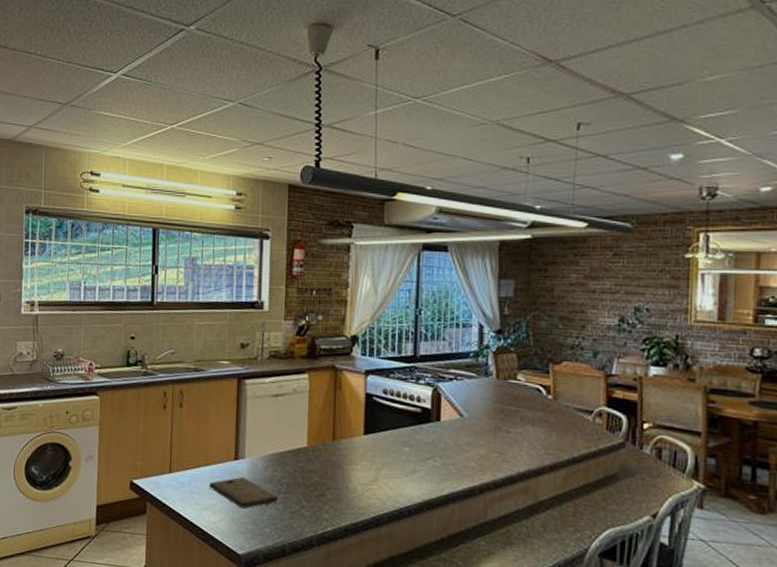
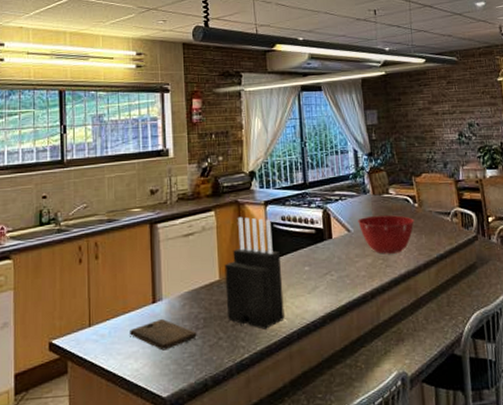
knife block: none [312,383,377,506] -> present [224,216,285,329]
mixing bowl: none [474,402,545,449] -> present [358,215,414,254]

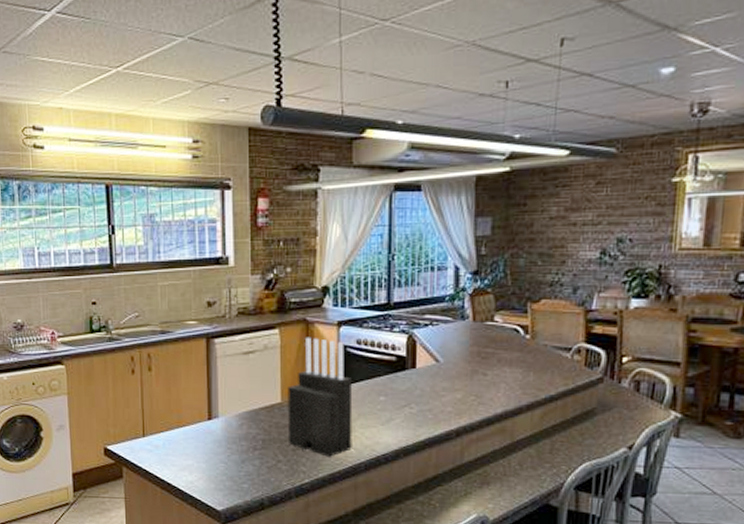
cutting board: present [130,318,197,351] -> none [184,435,254,467]
mixing bowl: present [358,215,414,254] -> none [450,347,522,390]

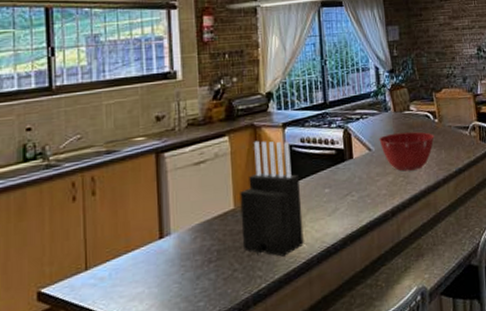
mixing bowl: none [450,347,522,390] -> present [379,131,434,172]

